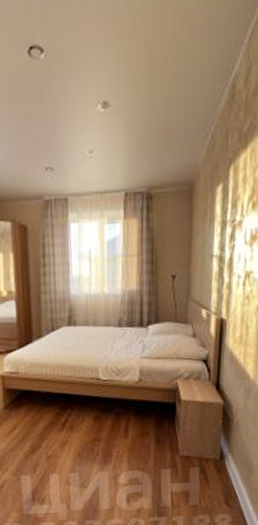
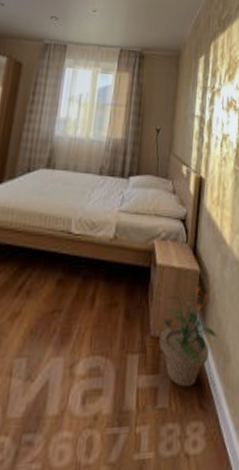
potted plant: none [188,416,241,491] -> present [159,286,217,387]

